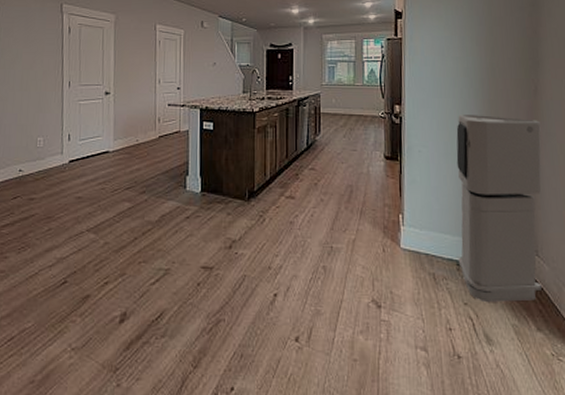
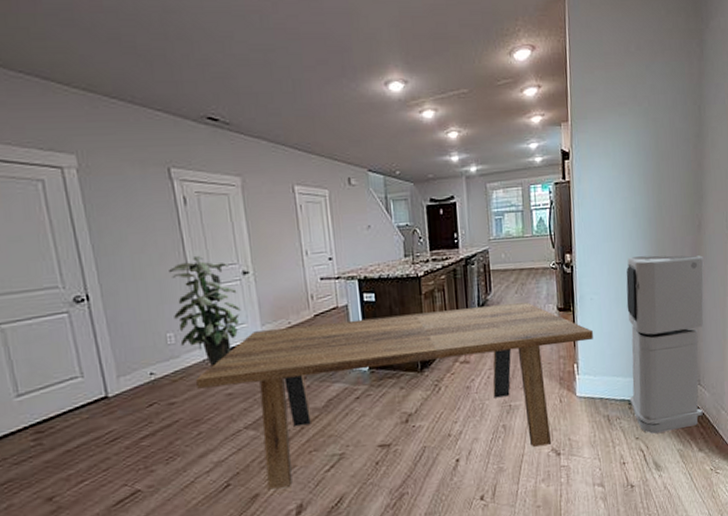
indoor plant: none [46,76,99,171] -> present [169,256,241,367]
dining table: none [54,144,420,294] -> present [196,301,593,490]

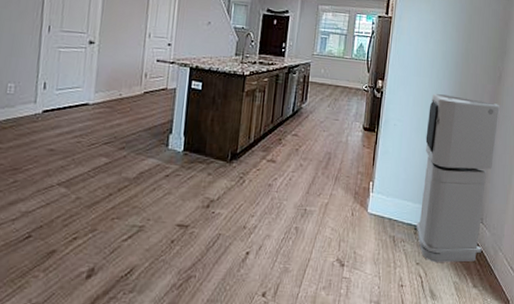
indoor plant: present [169,256,241,367] -> none [18,20,81,121]
dining table: present [196,301,593,490] -> none [23,97,392,254]

